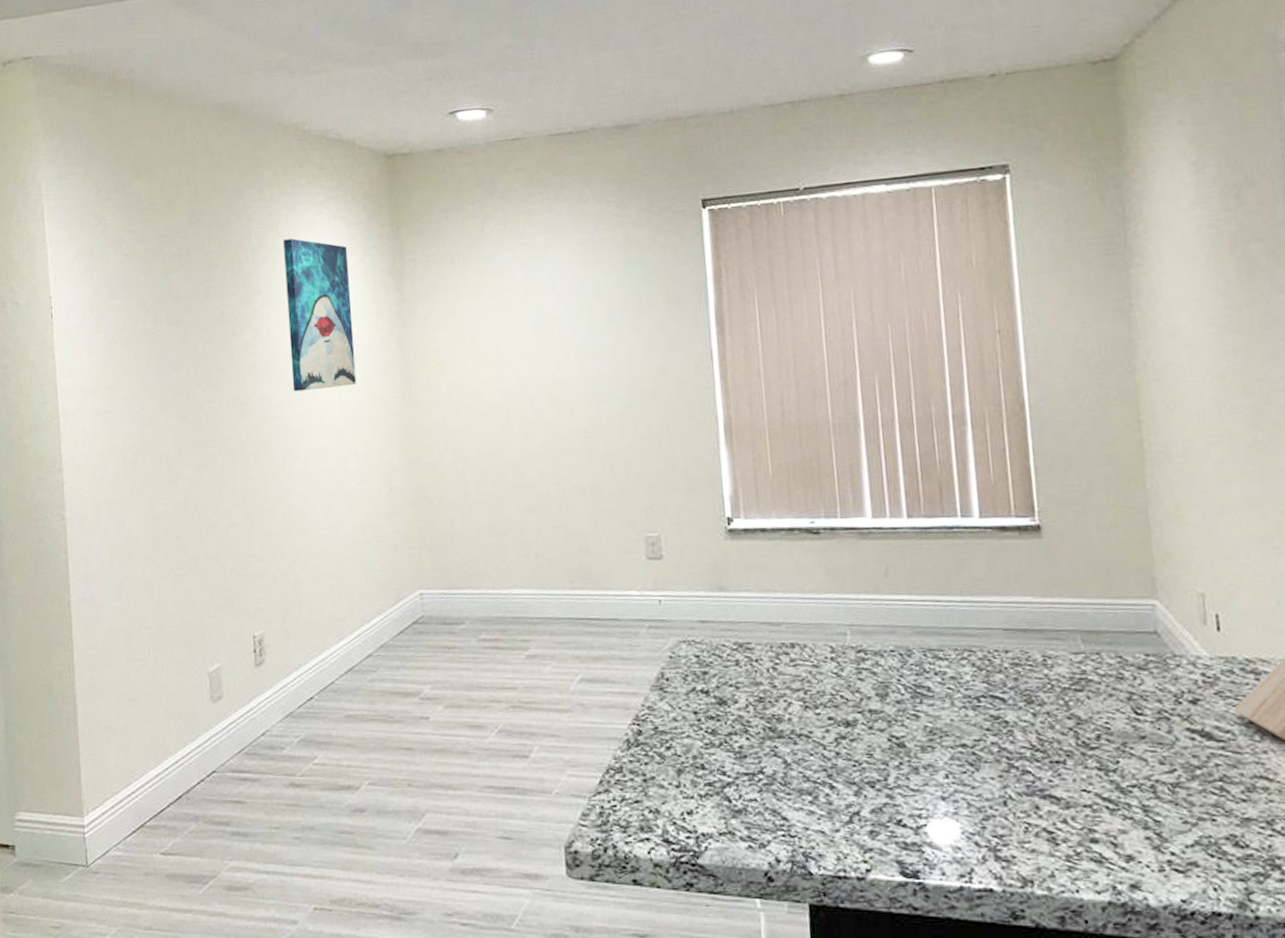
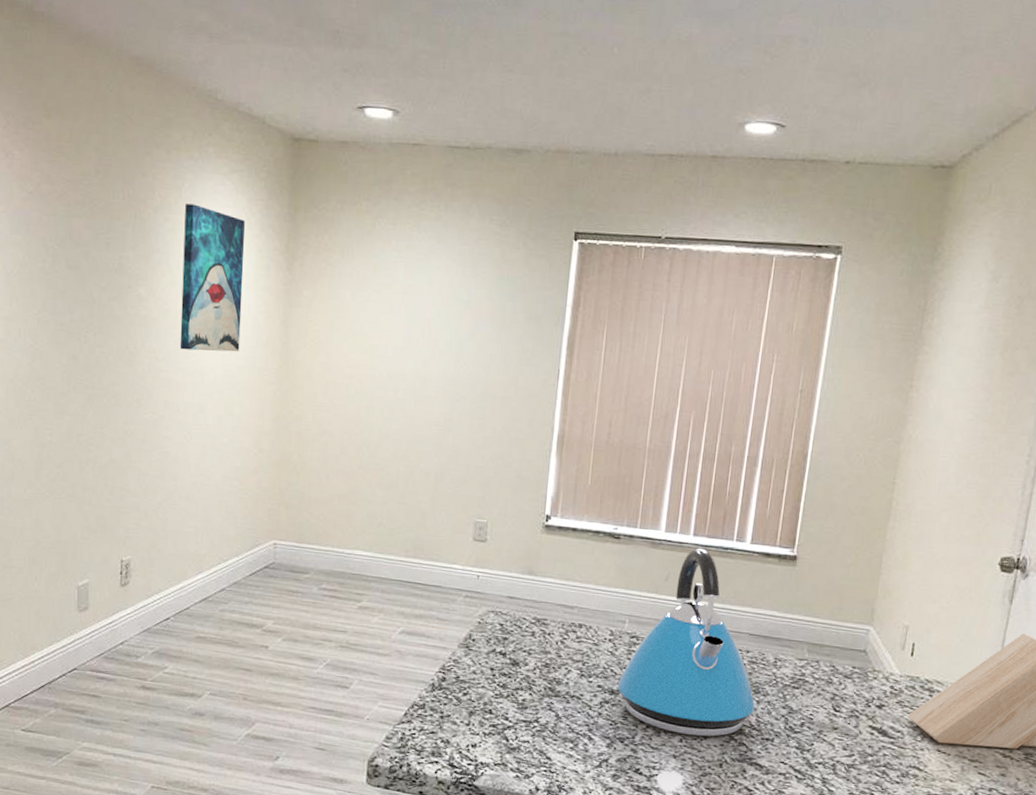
kettle: none [852,531,1032,769] -> present [617,548,755,737]

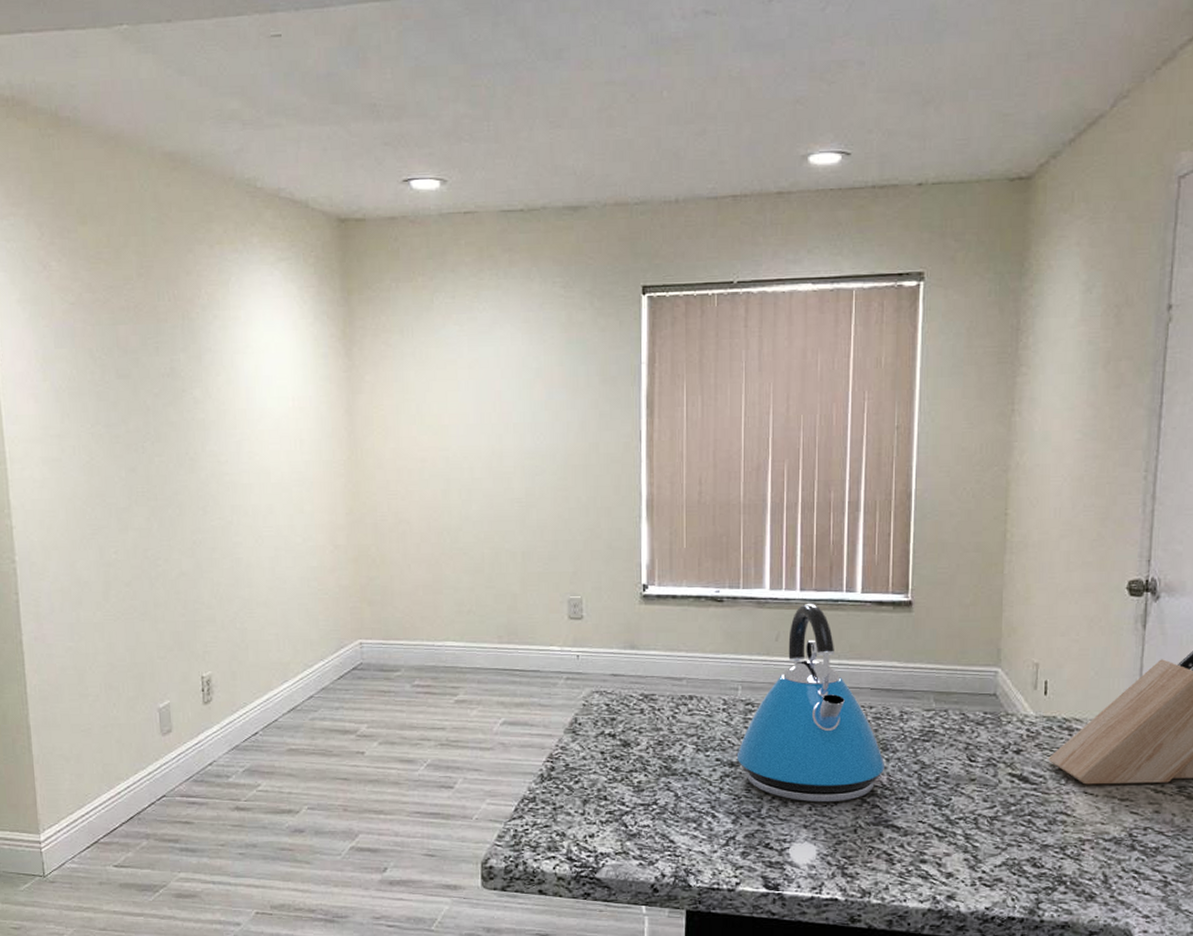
wall art: present [180,204,245,352] -> none [234,298,305,450]

